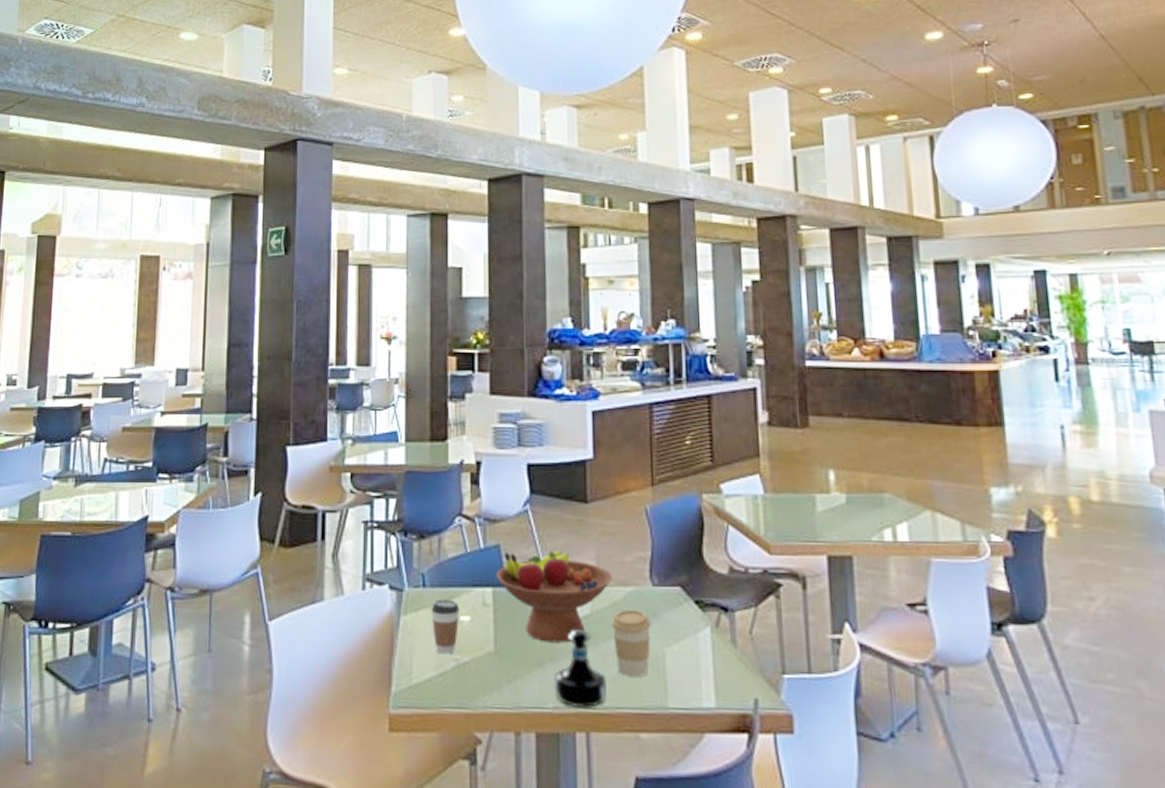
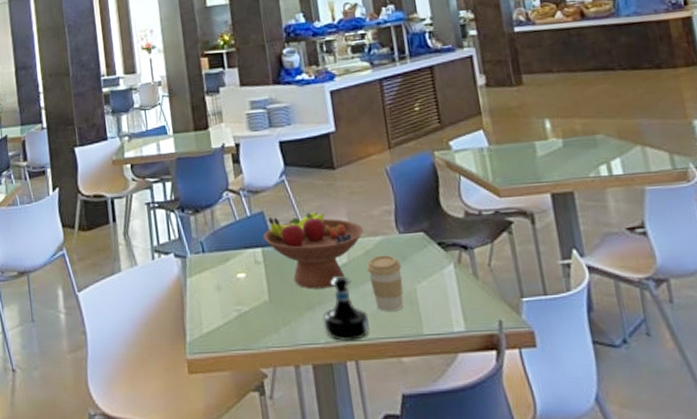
coffee cup: present [431,599,460,654] -> none [211,261,237,307]

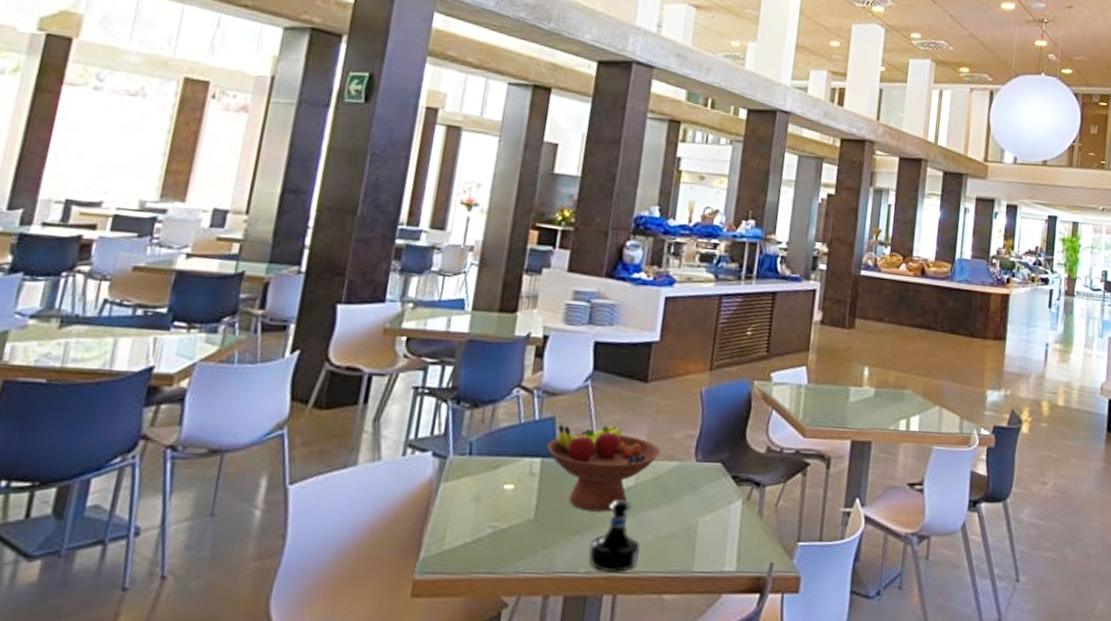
coffee cup: present [366,255,404,311] -> none [651,482,690,544]

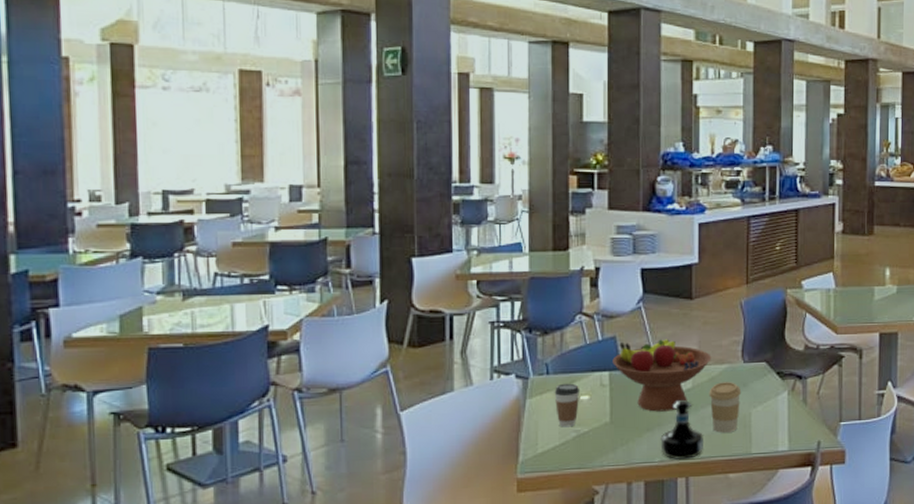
coffee cup: none [473,467,505,521] -> present [554,383,581,428]
coffee cup: none [651,482,690,544] -> present [709,382,742,433]

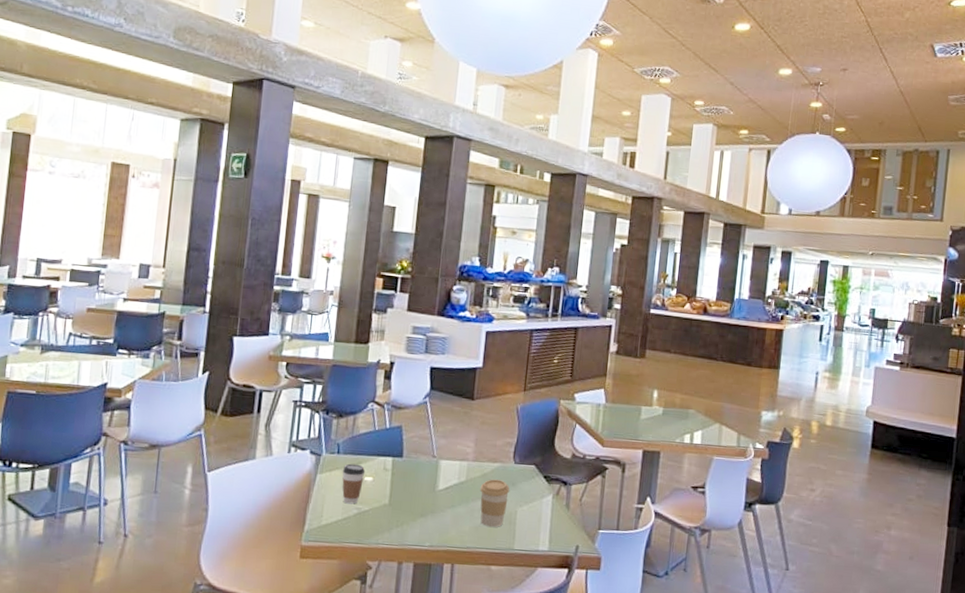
fruit bowl: present [612,339,712,412] -> none [396,431,486,501]
tequila bottle: present [660,400,704,459] -> none [431,492,472,547]

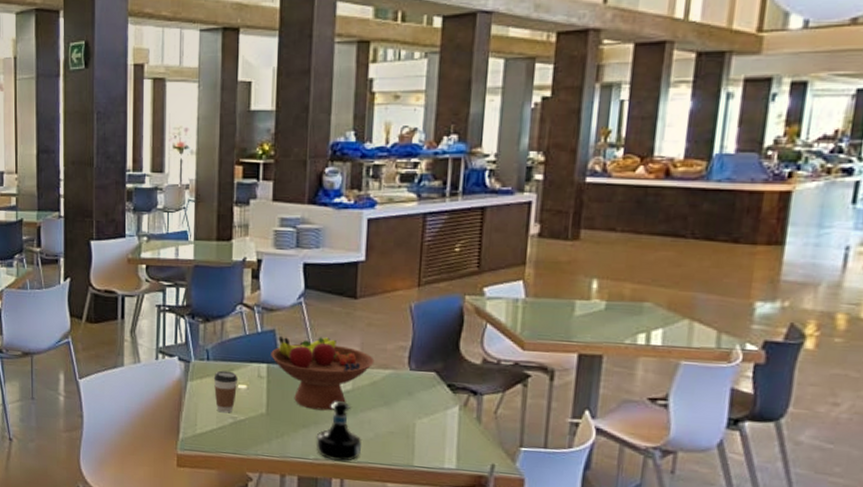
fruit bowl: none [396,431,486,501] -> present [271,335,375,411]
tequila bottle: none [431,492,472,547] -> present [316,401,363,461]
coffee cup: present [480,479,510,527] -> none [369,387,406,441]

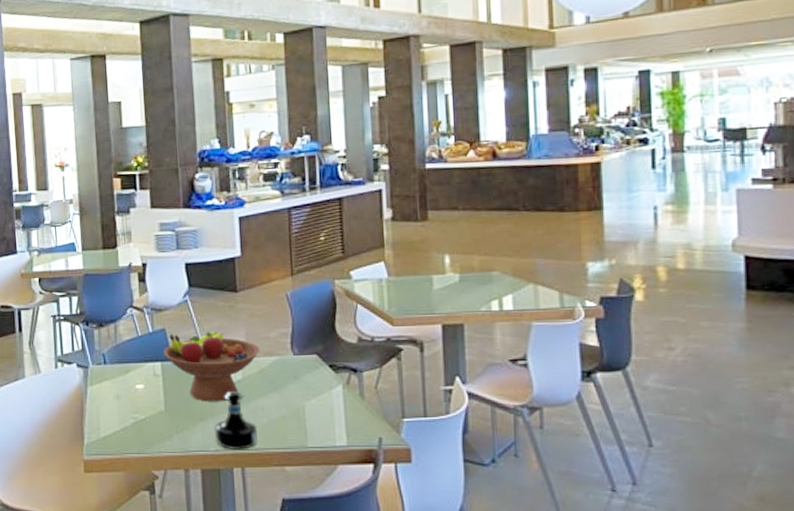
coffee cup: present [213,370,239,413] -> none [111,373,136,414]

